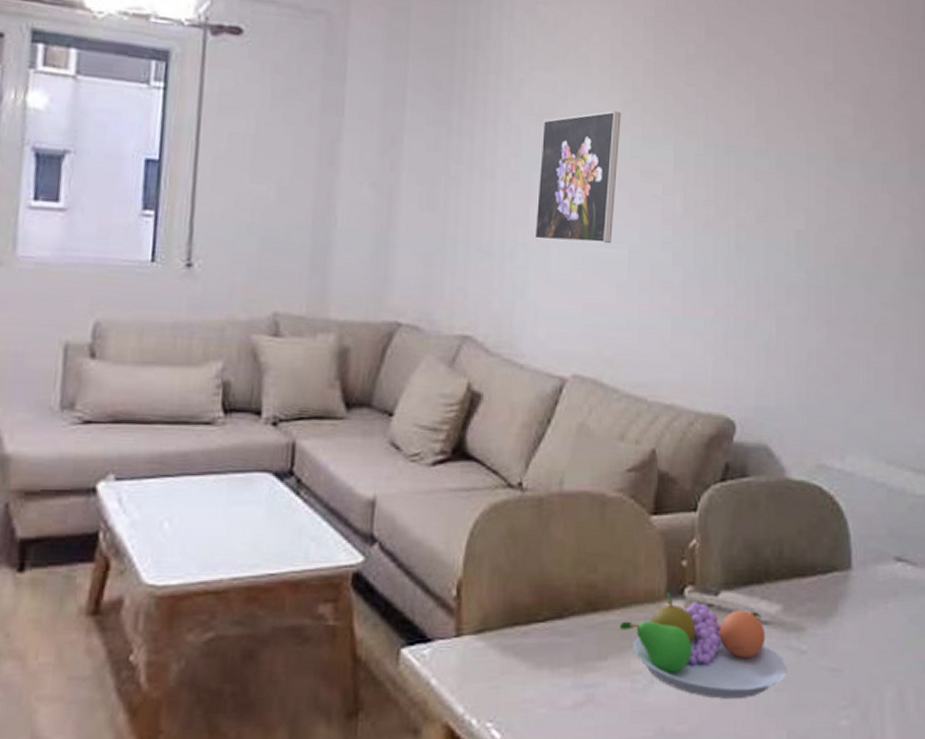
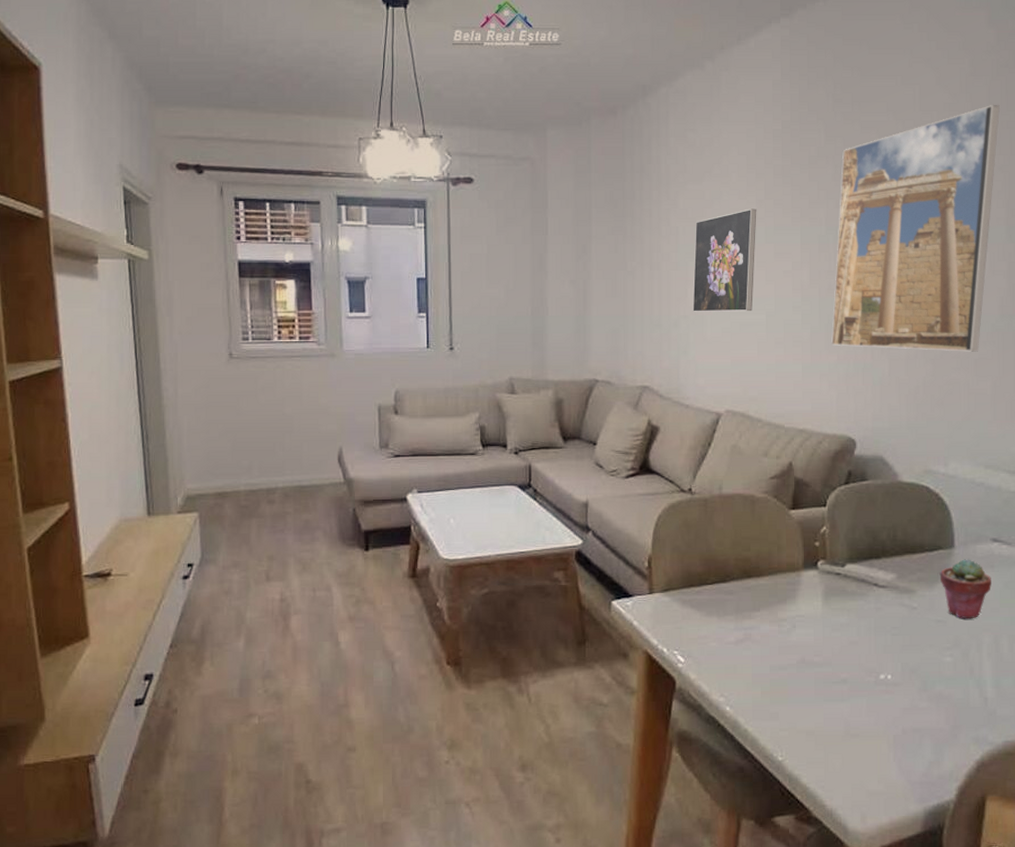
fruit bowl: present [620,593,788,699] -> none [769,565,901,640]
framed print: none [708,19,902,315] -> present [831,104,1001,352]
potted succulent: none [834,584,895,667] -> present [939,559,991,619]

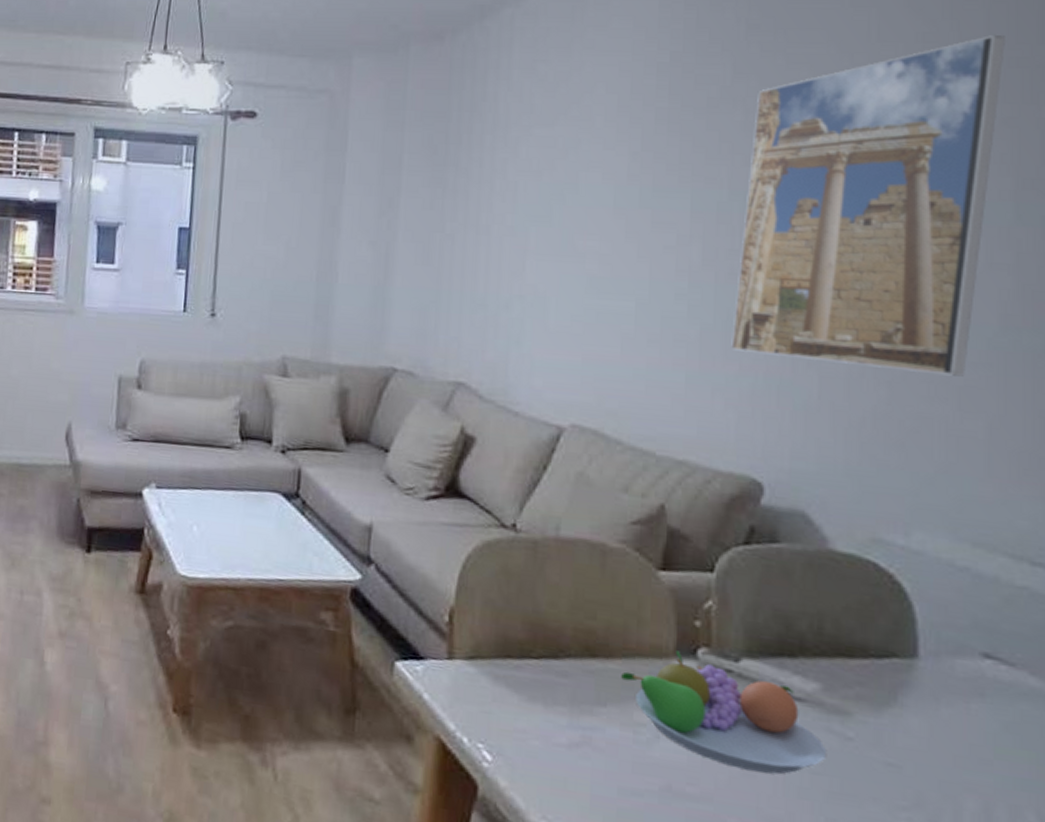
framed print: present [692,208,757,312] -> none [531,162,629,296]
fruit bowl: none [769,565,901,640] -> present [621,651,827,775]
potted succulent: present [939,559,991,619] -> none [892,677,980,770]

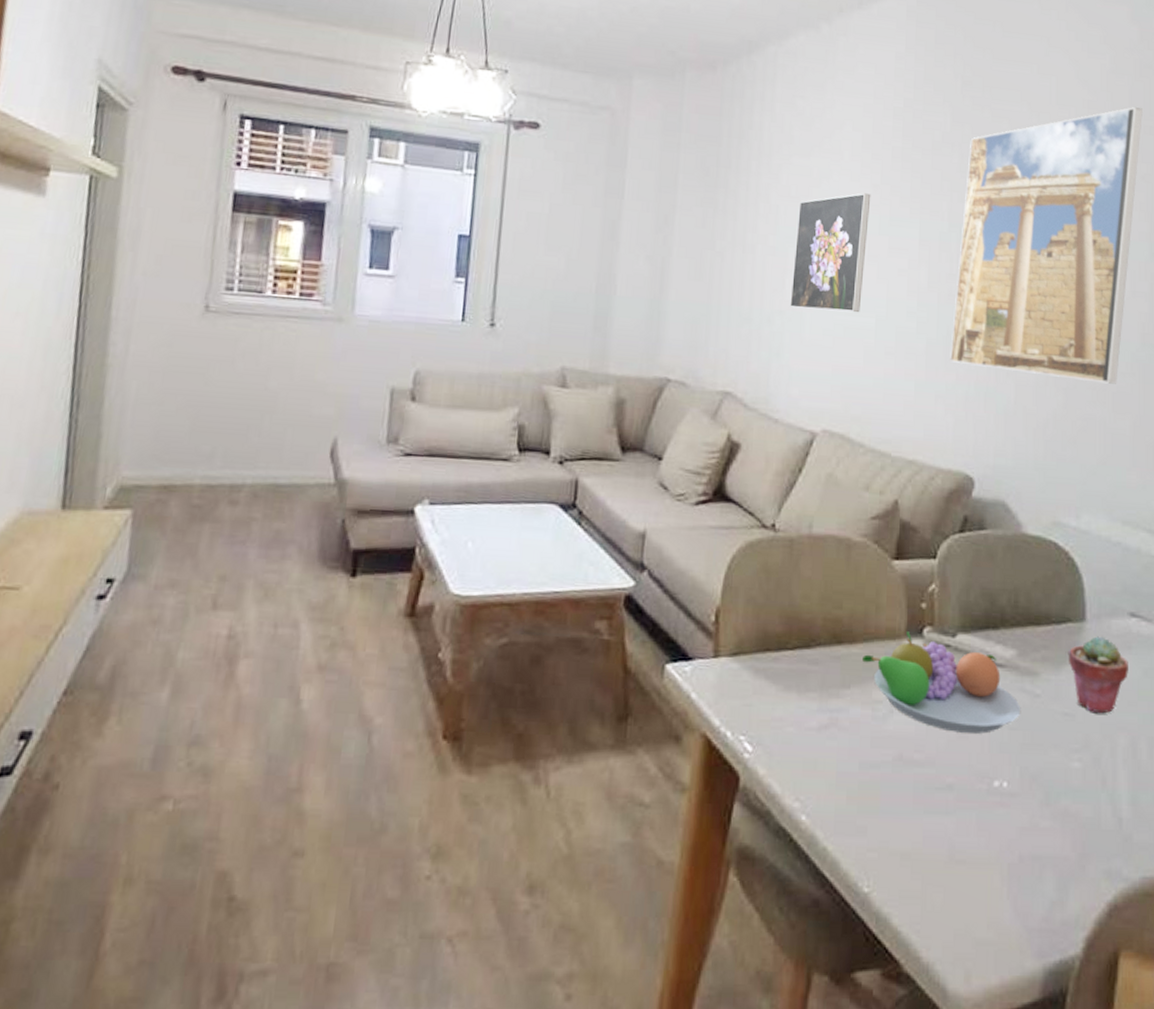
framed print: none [531,162,629,296] -> present [790,193,871,313]
potted succulent: none [892,677,980,770] -> present [1068,636,1128,714]

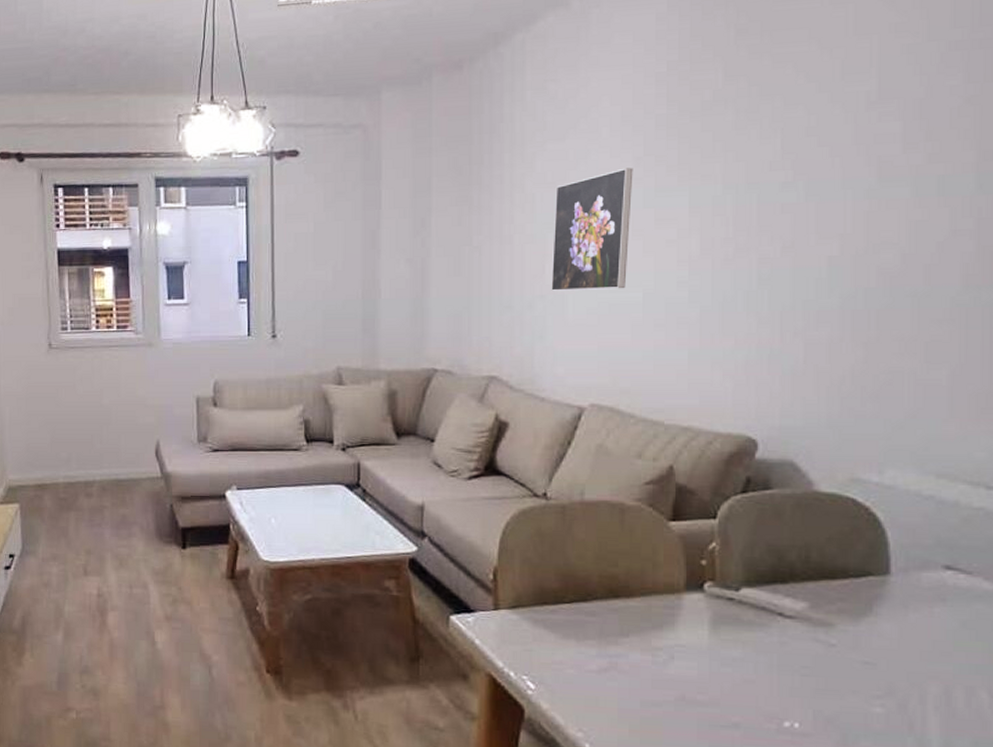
fruit bowl: present [862,631,1021,734] -> none [640,586,814,679]
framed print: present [950,106,1144,384] -> none [727,19,971,333]
potted succulent: present [1068,636,1128,714] -> none [868,589,942,663]

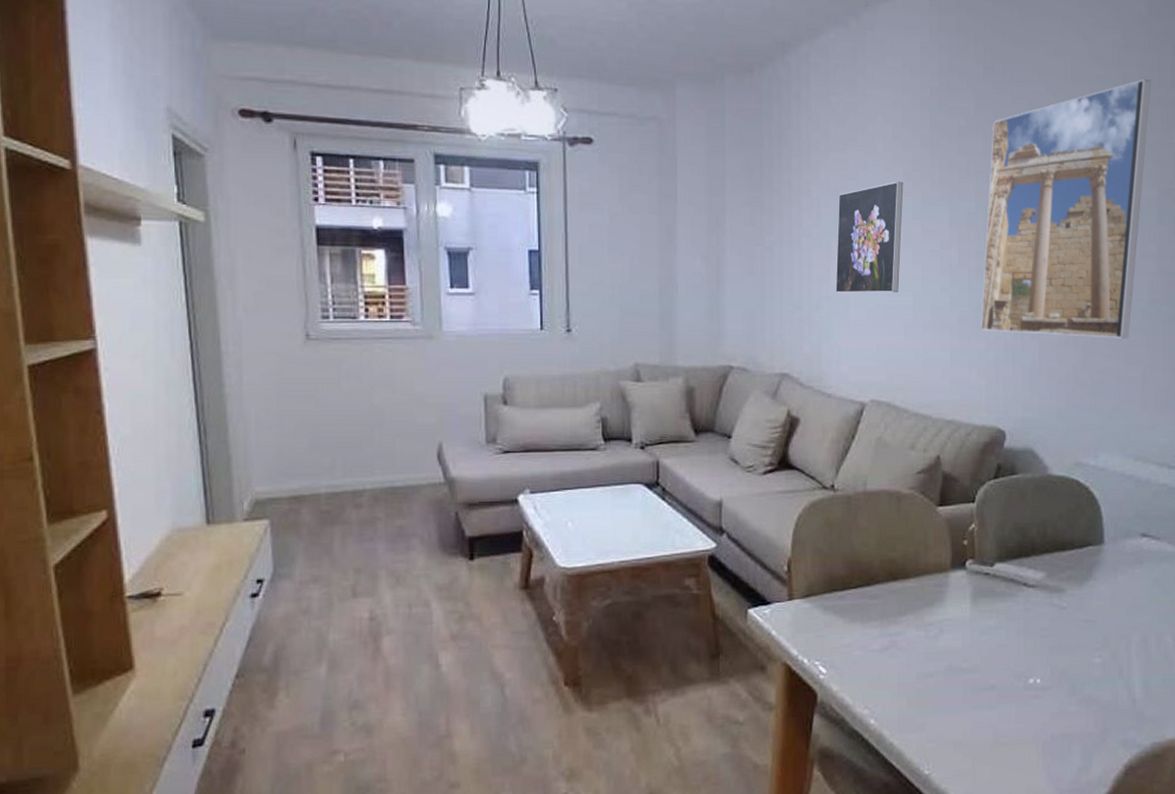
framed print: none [727,19,971,333] -> present [981,78,1152,339]

